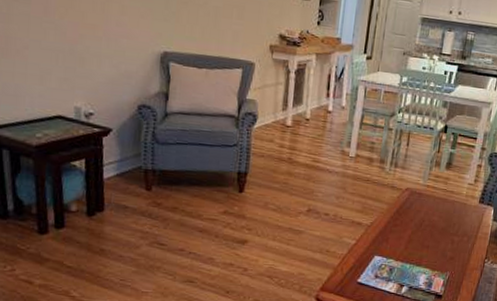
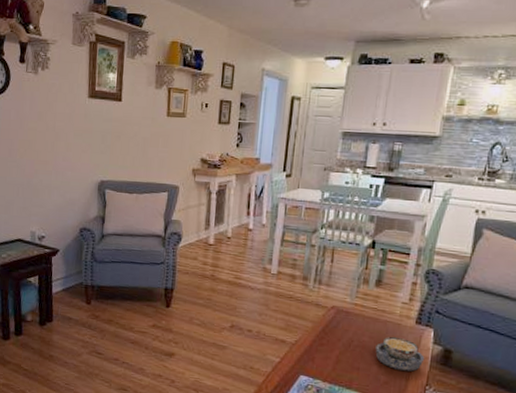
bowl: none [443,215,485,247] -> present [375,336,425,372]

